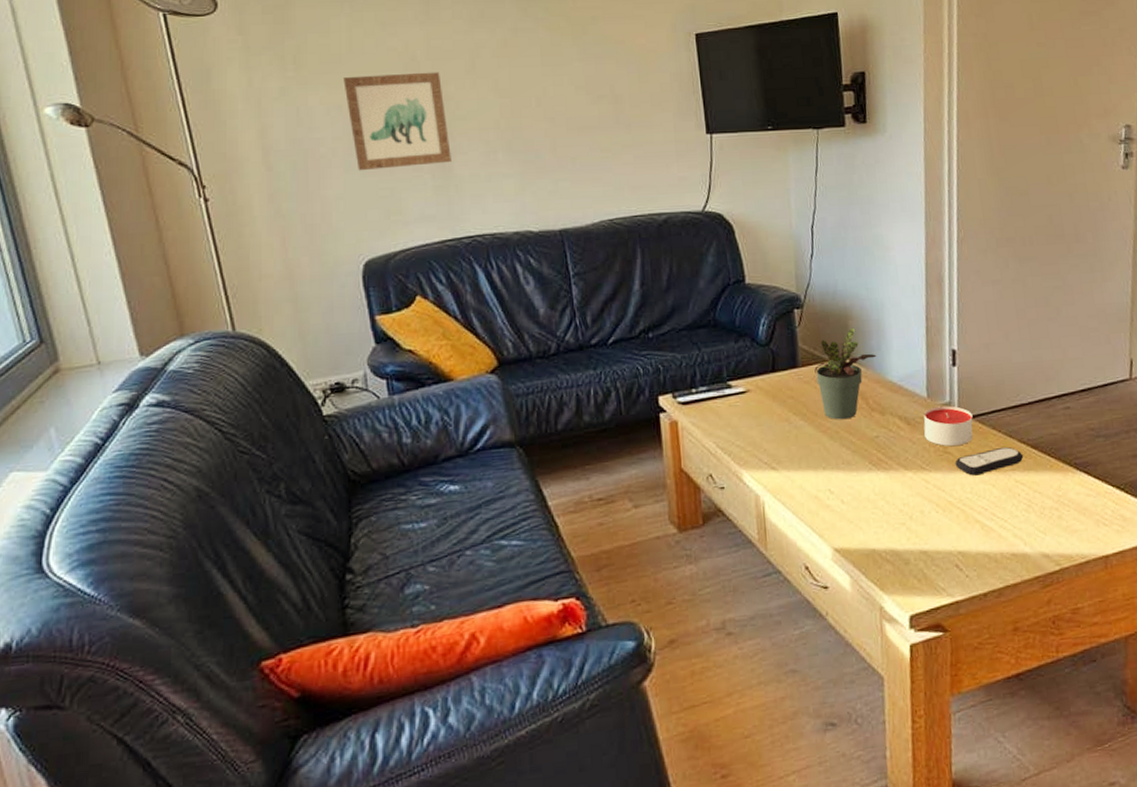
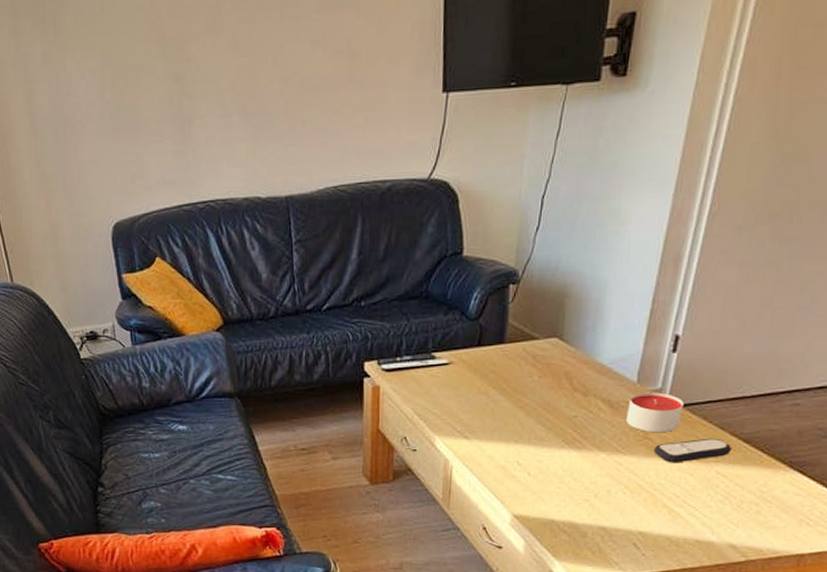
wall art: present [343,72,452,171] -> none [96,30,190,136]
potted plant: present [814,327,877,420] -> none [521,306,590,398]

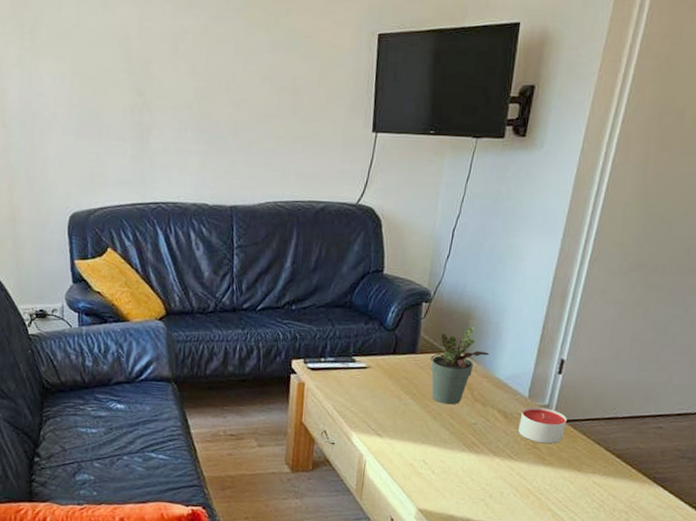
potted plant: none [521,306,590,398] -> present [430,326,490,405]
remote control: present [653,438,732,463] -> none [541,451,607,472]

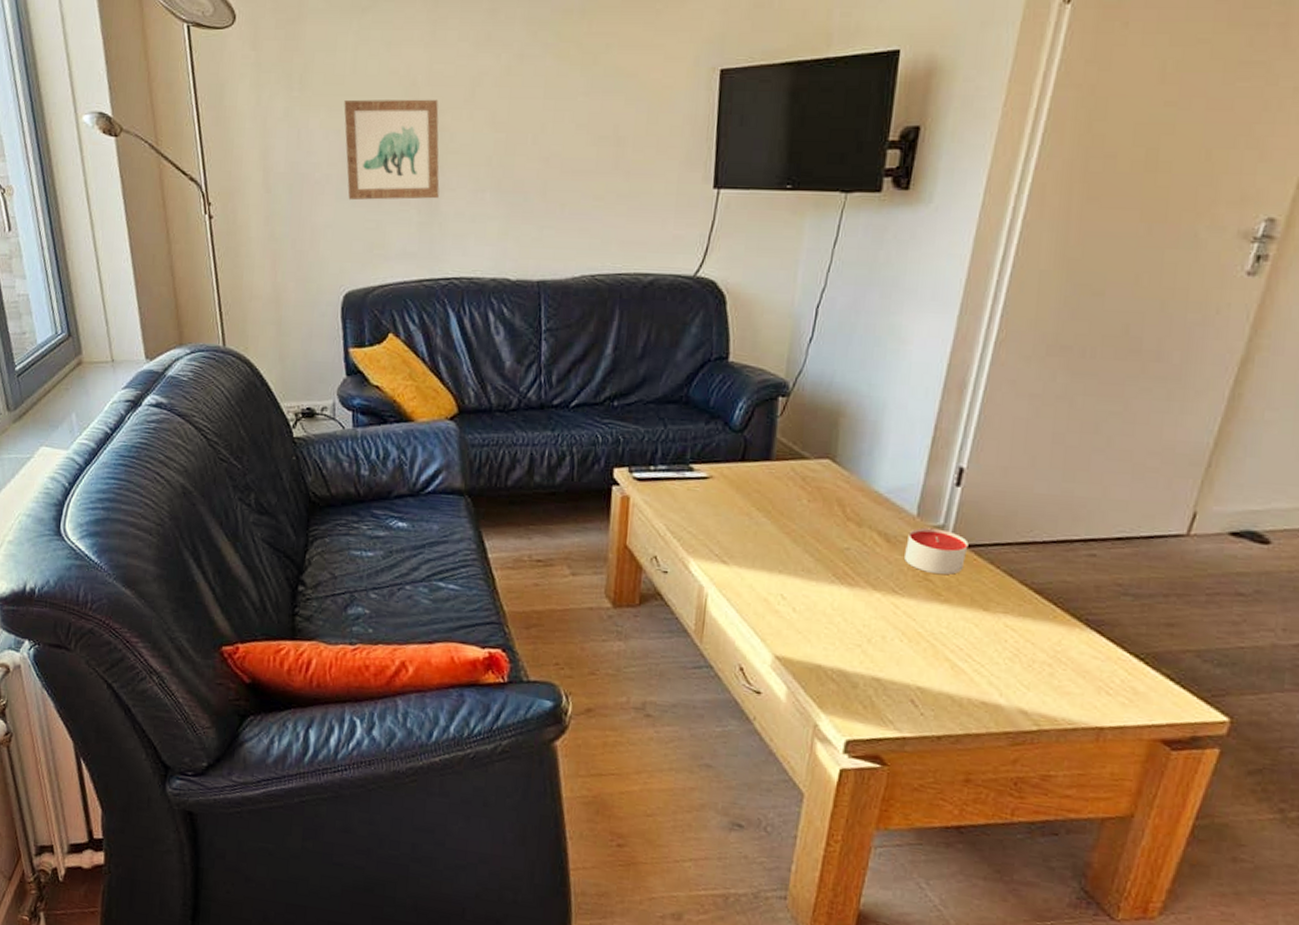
wall art: none [68,50,149,136] -> present [344,99,440,201]
potted plant: present [430,326,490,405] -> none [789,425,866,525]

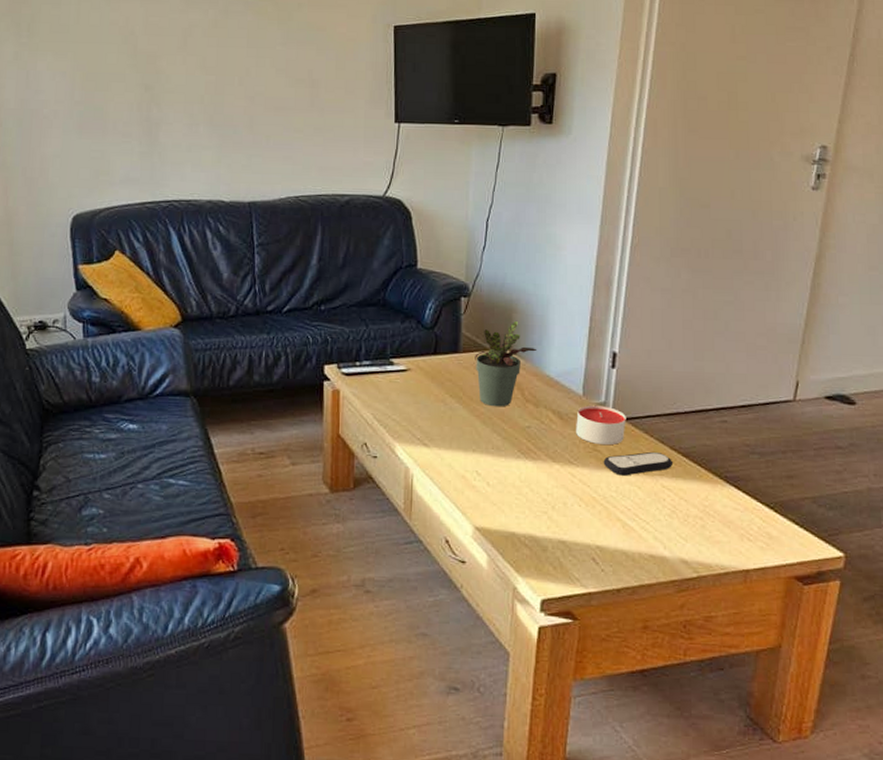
wall art: present [344,99,440,201] -> none [69,46,158,133]
potted plant: none [789,425,866,525] -> present [475,320,537,407]
remote control: none [934,585,1022,611] -> present [603,451,674,476]

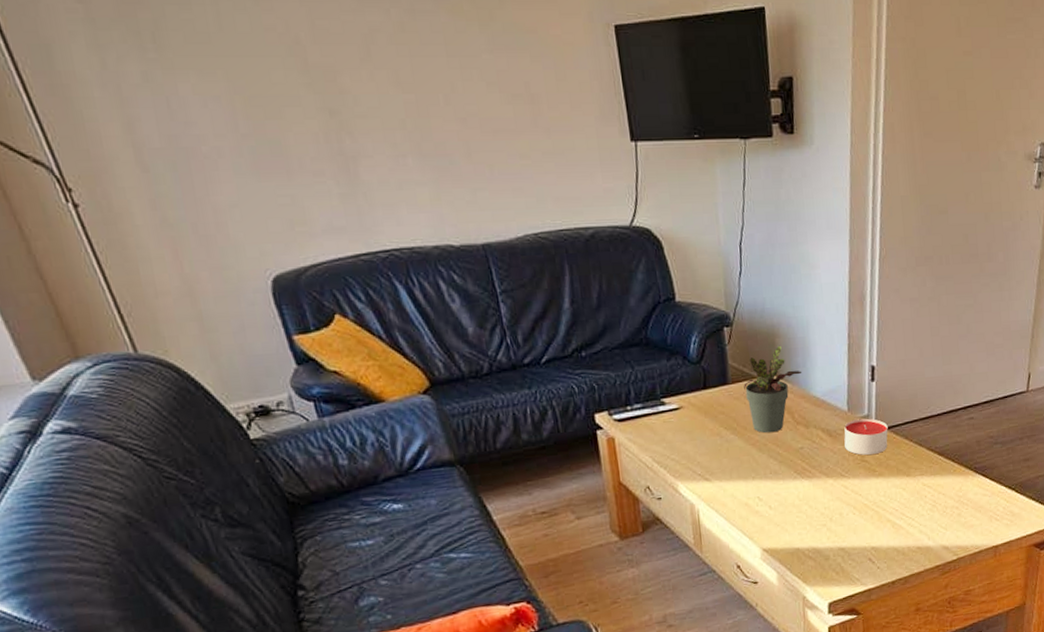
remote control: present [603,451,674,476] -> none [871,454,931,481]

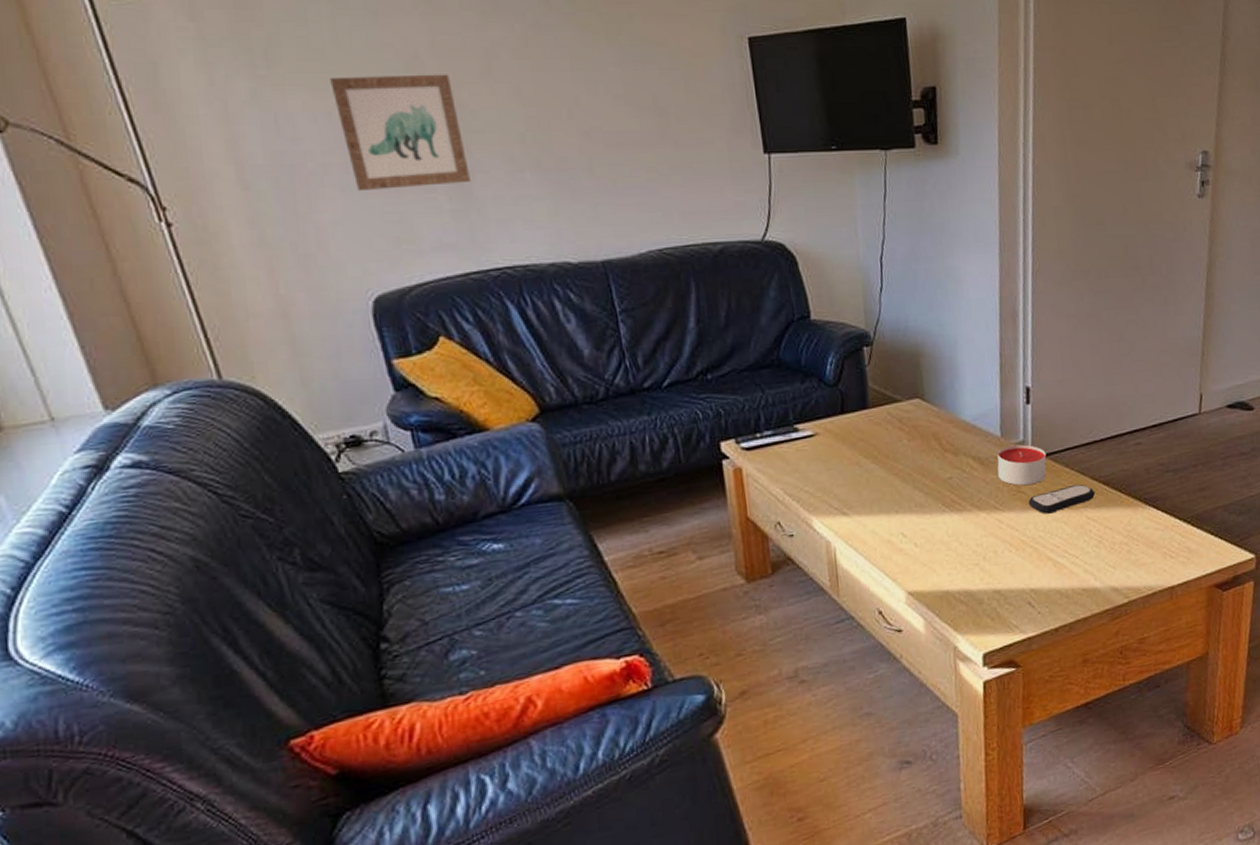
wall art: none [217,59,356,175] -> present [330,74,471,192]
potted plant: present [744,345,802,434] -> none [885,365,950,462]
remote control: none [871,454,931,481] -> present [1028,484,1096,514]

